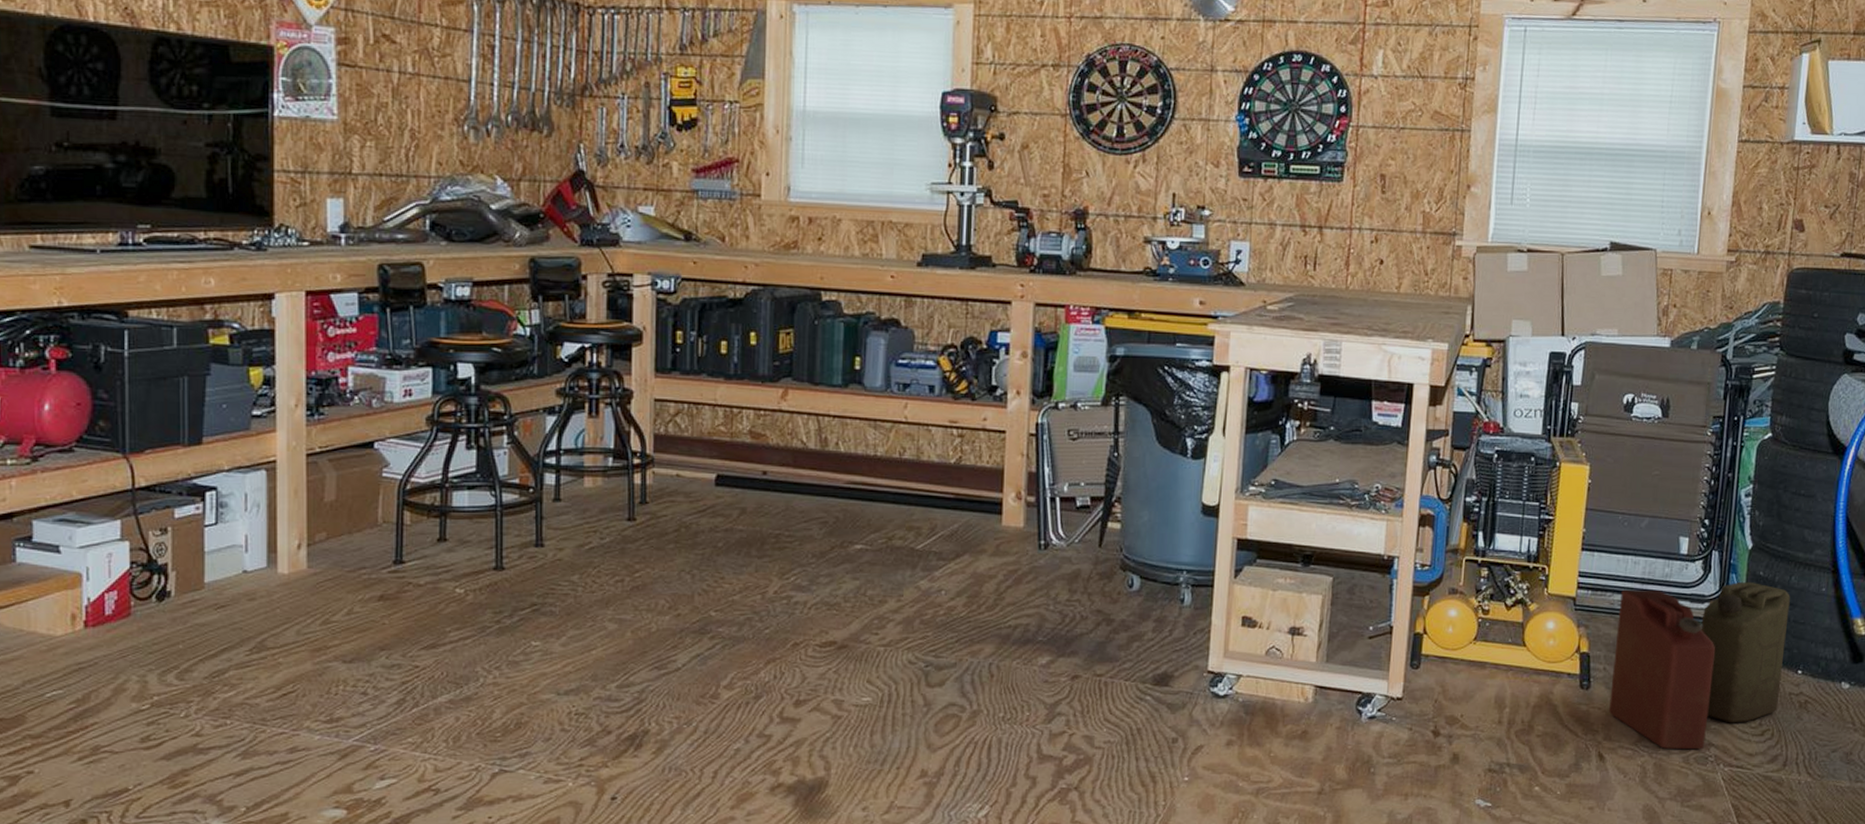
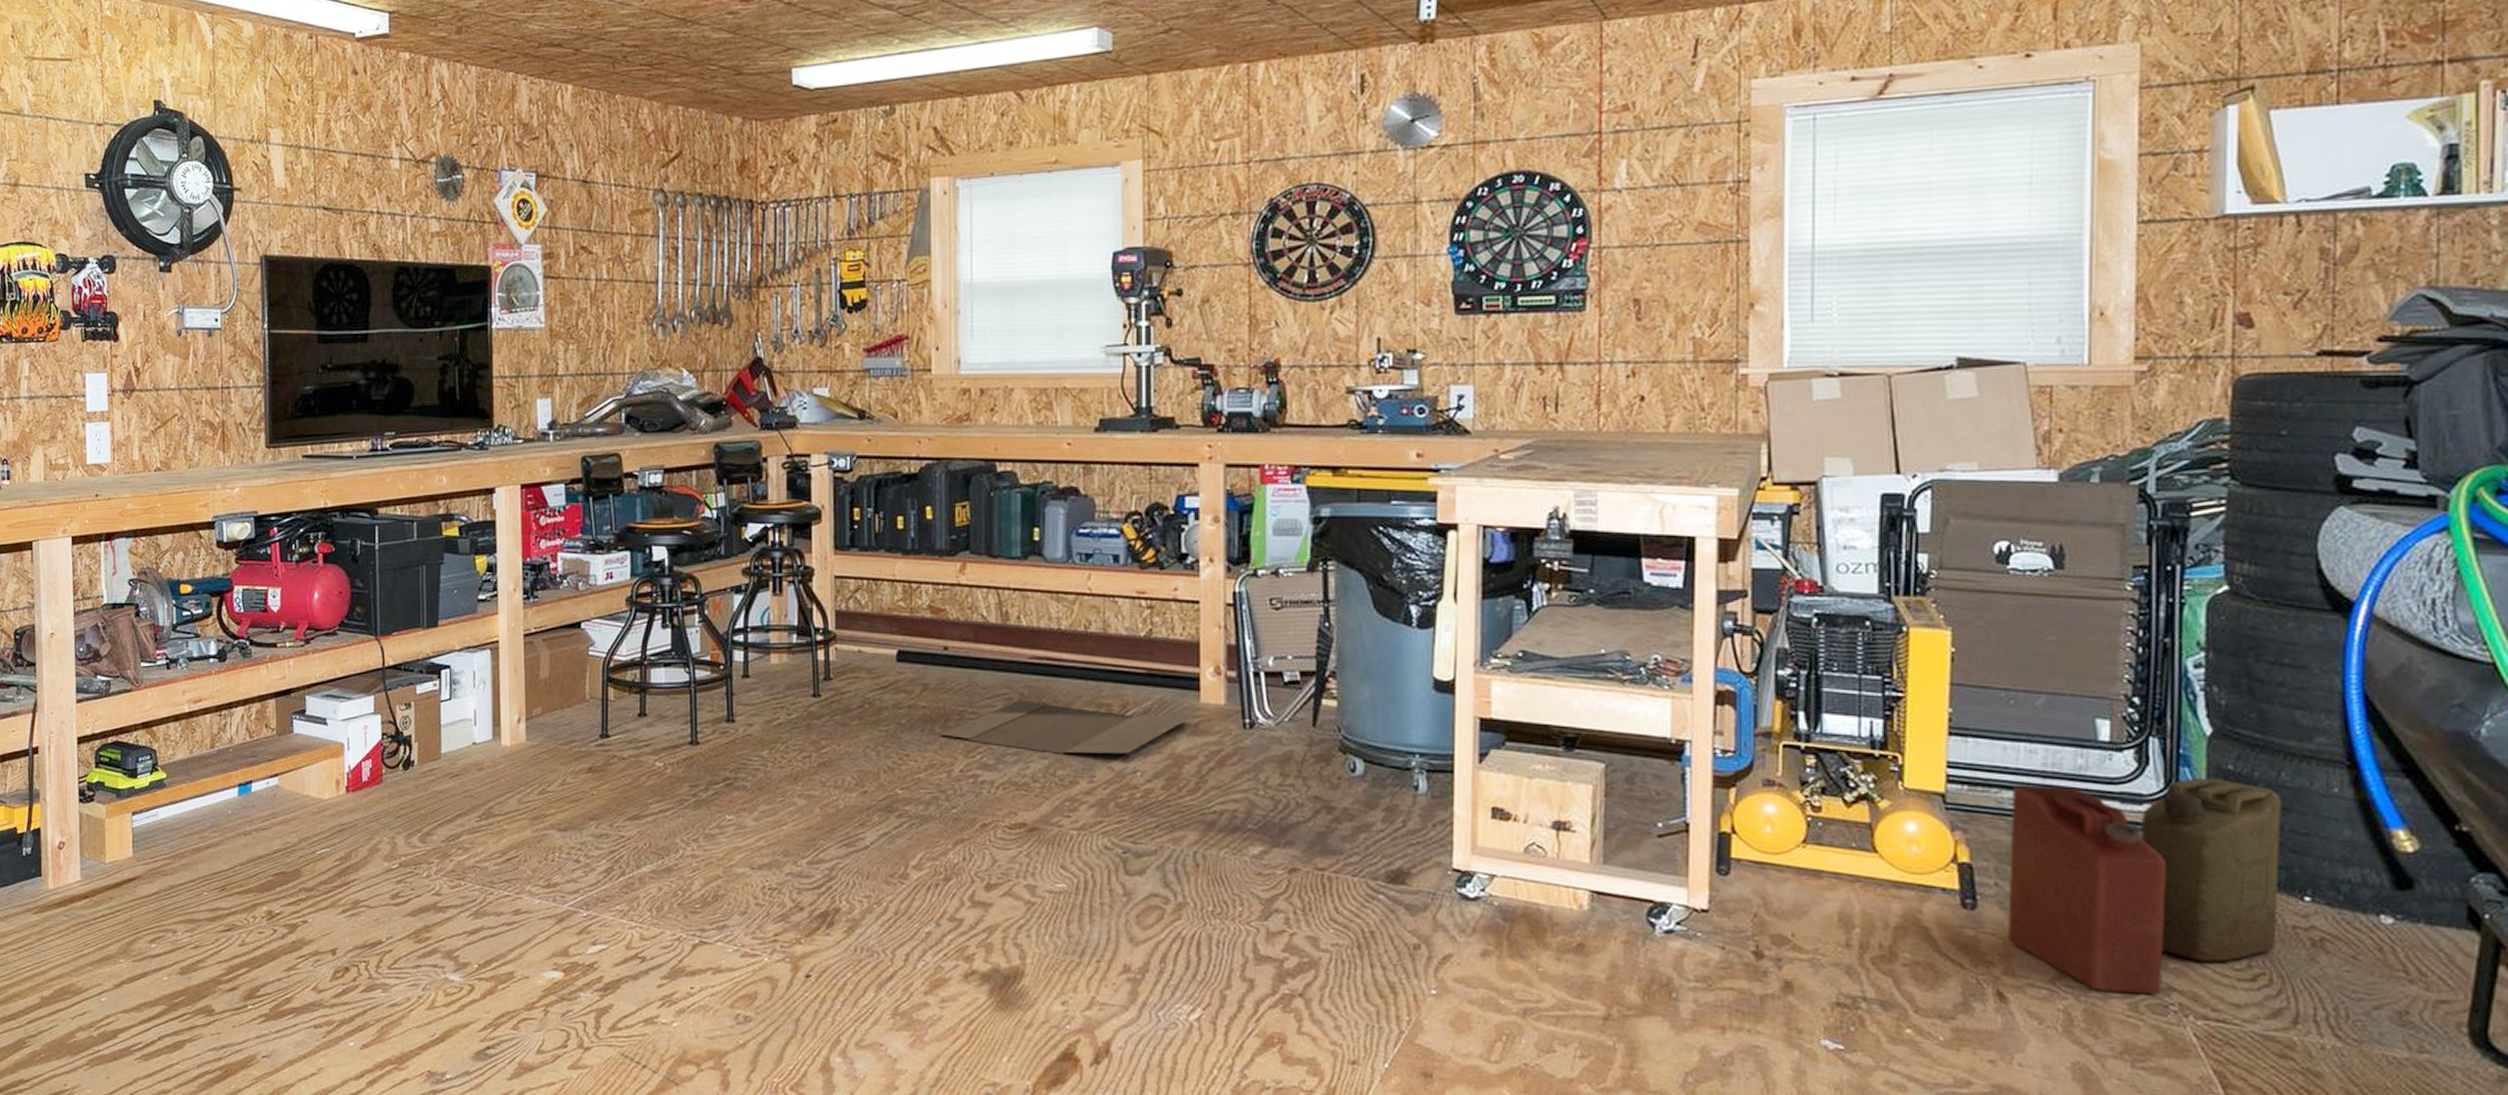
floor mat: none [756,523,997,575] -> present [940,700,1195,754]

